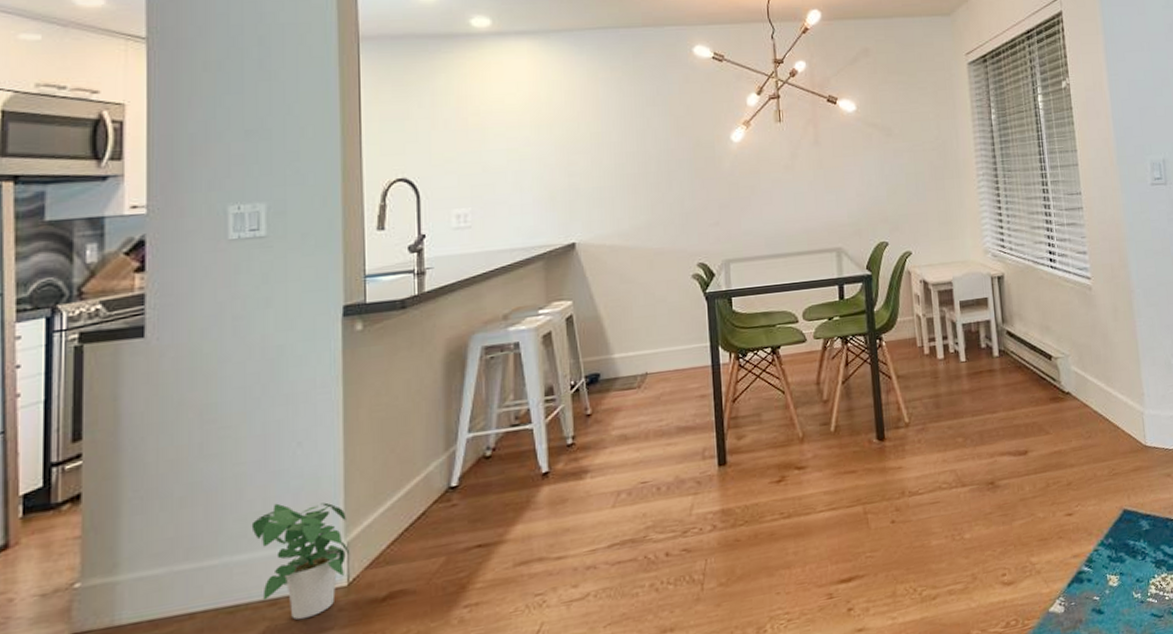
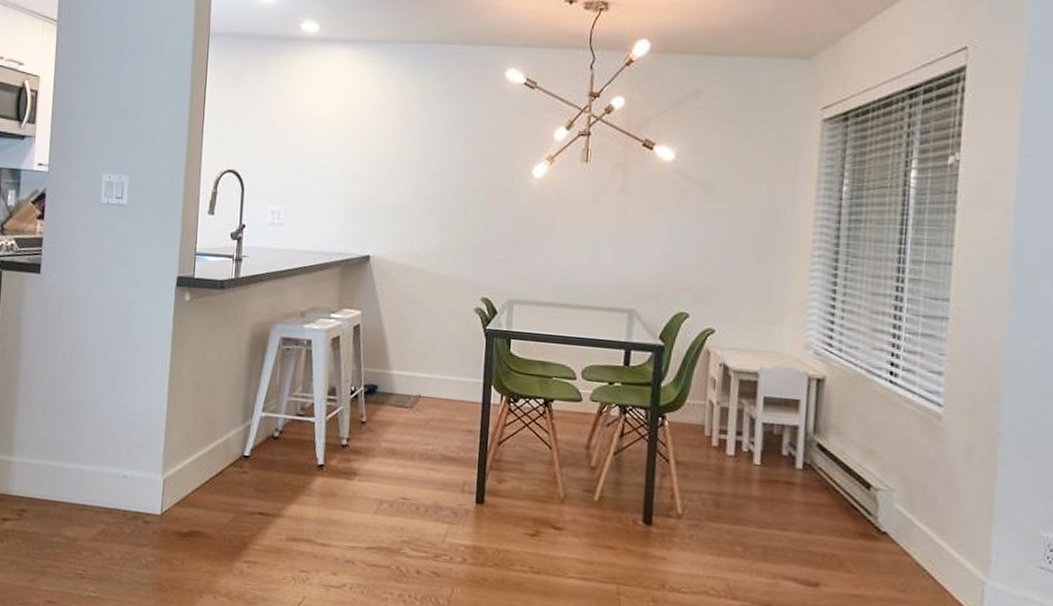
potted plant: present [251,502,349,620] -> none [99,432,165,532]

